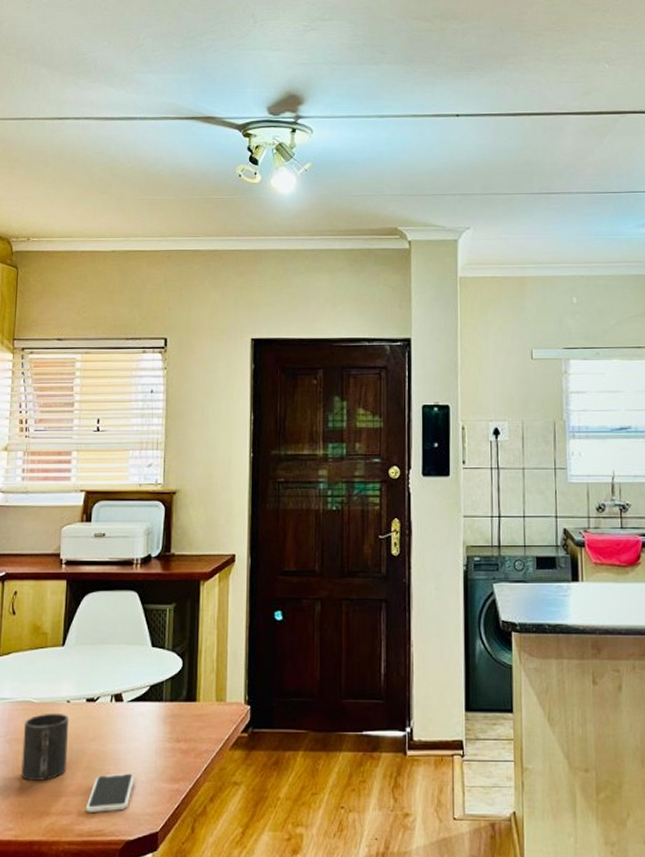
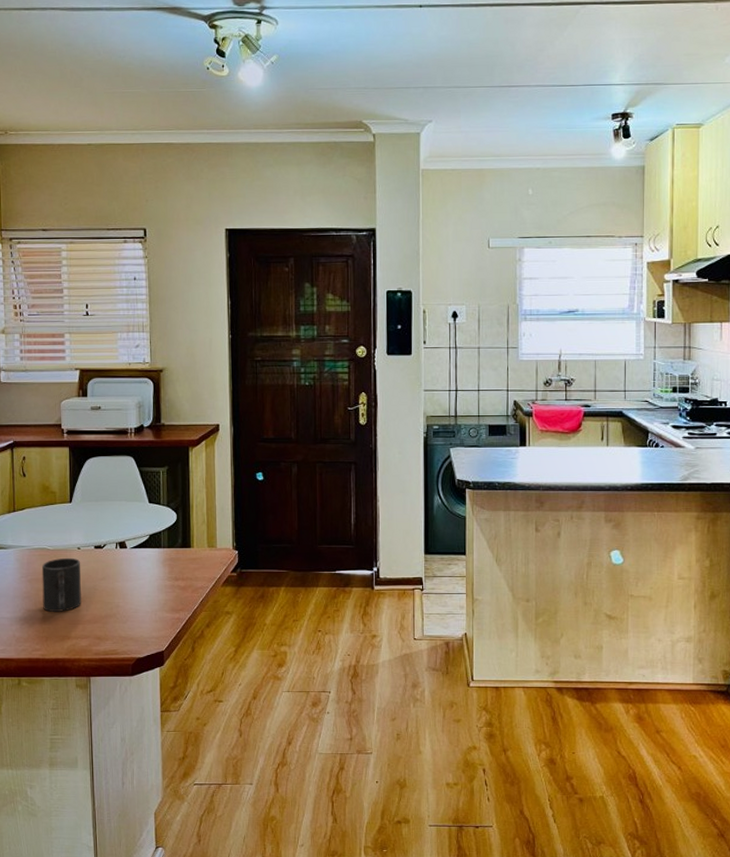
smartphone: present [85,773,134,813] -> none [100,605,141,637]

